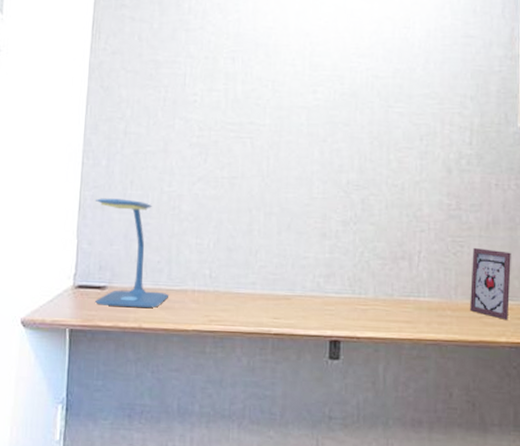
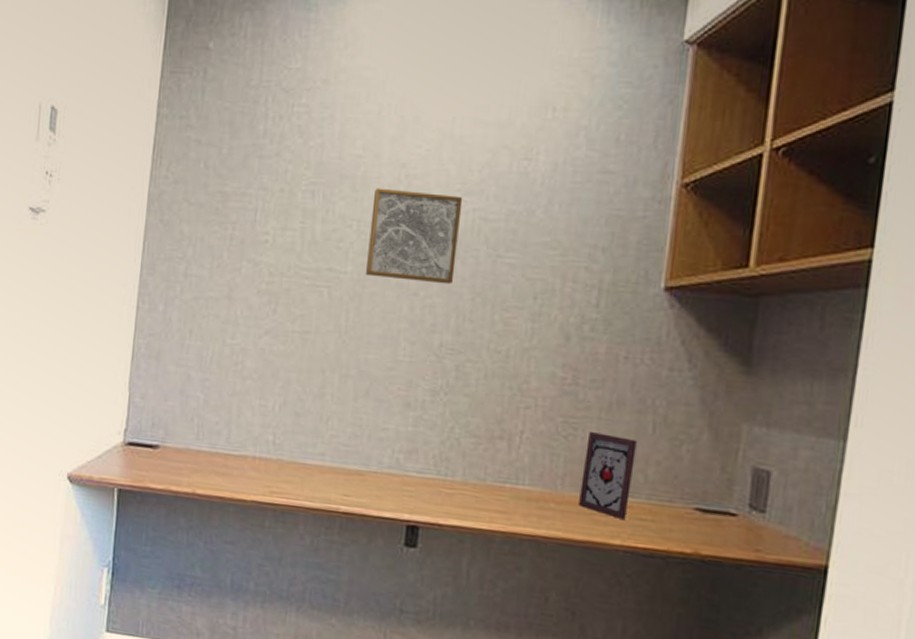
desk lamp: present [94,198,168,308] -> none [145,347,226,473]
wall art: none [281,54,358,131] -> present [365,188,463,285]

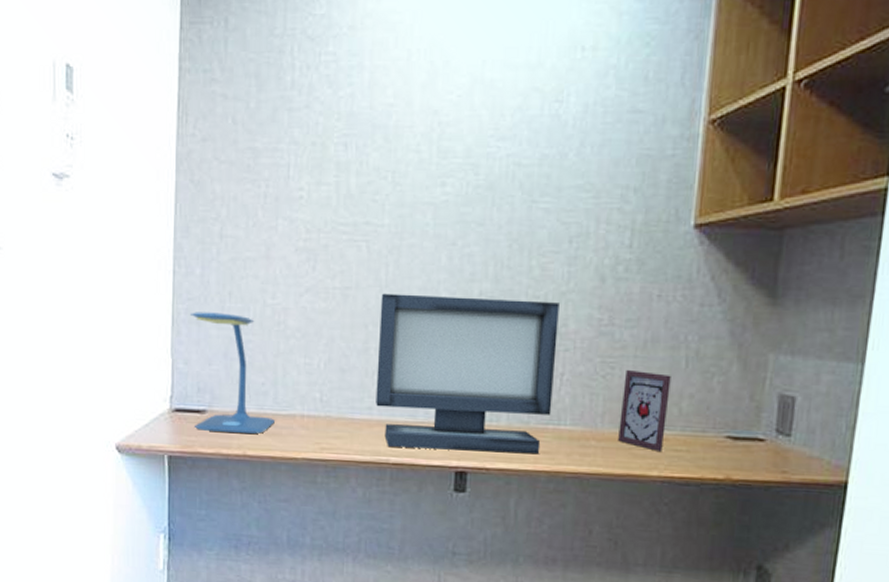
desk lamp: none [145,347,226,473] -> present [190,312,275,434]
monitor: none [329,339,522,514] -> present [376,293,559,455]
wall art: present [365,188,463,285] -> none [402,137,496,232]

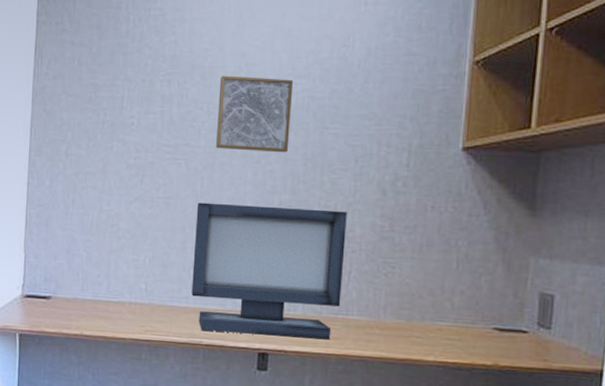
desk lamp: present [190,312,275,434] -> none [41,216,107,317]
wall art: none [402,137,496,232] -> present [215,75,294,153]
picture frame: present [618,370,671,451] -> none [398,270,444,340]

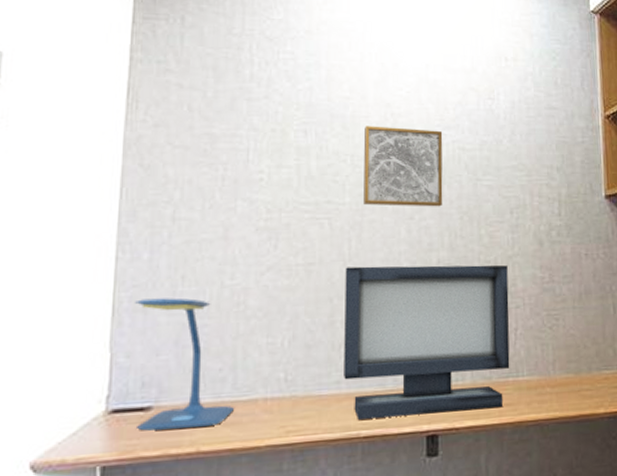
desk lamp: none [41,216,107,317] -> present [135,298,234,431]

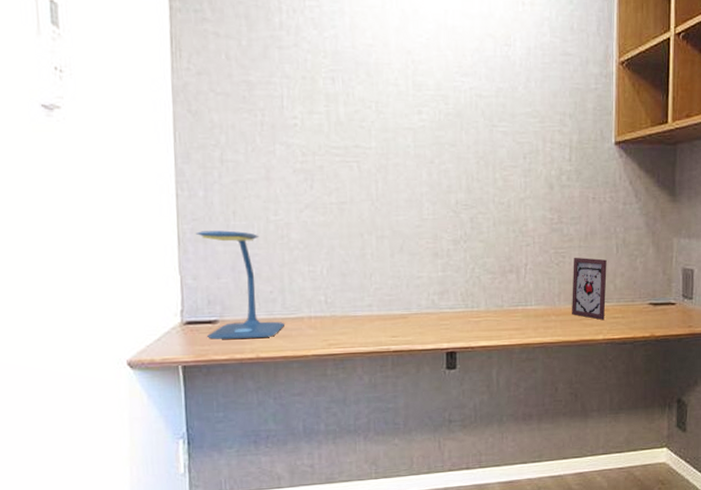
monitor: present [343,265,510,420] -> none [373,206,520,337]
wall art: present [362,126,443,207] -> none [386,73,461,152]
picture frame: none [567,320,605,390] -> present [572,258,607,320]

